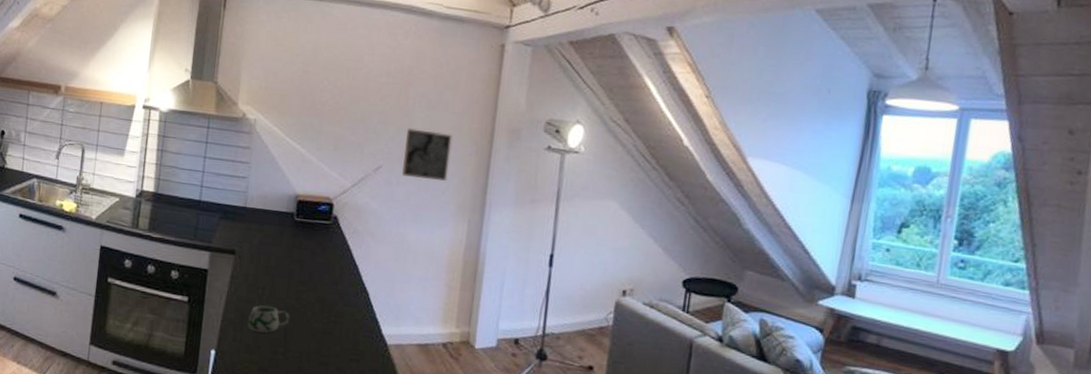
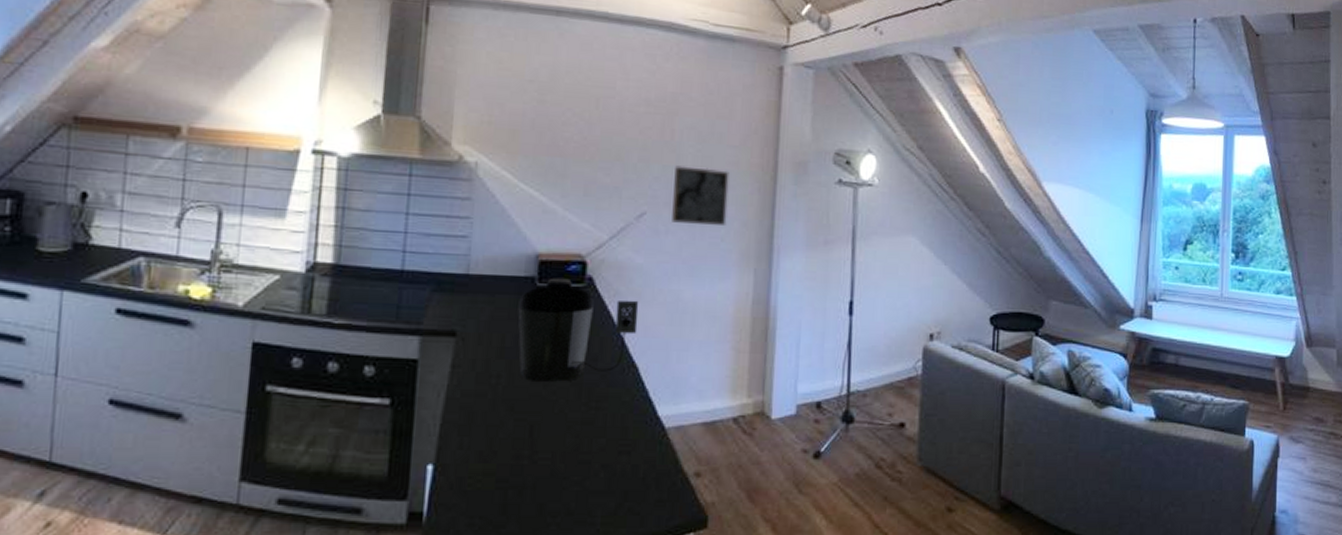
mug: present [248,305,290,333] -> none [478,398,536,434]
coffee maker: none [279,215,373,298] -> present [518,278,639,382]

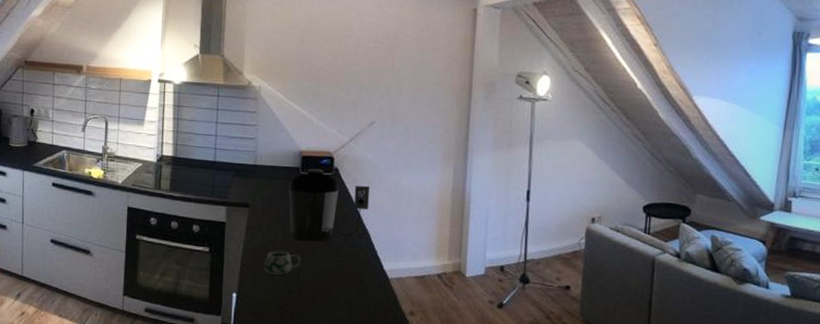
mug: none [478,398,536,434] -> present [264,251,301,276]
wall art: present [672,165,730,225] -> none [393,87,436,131]

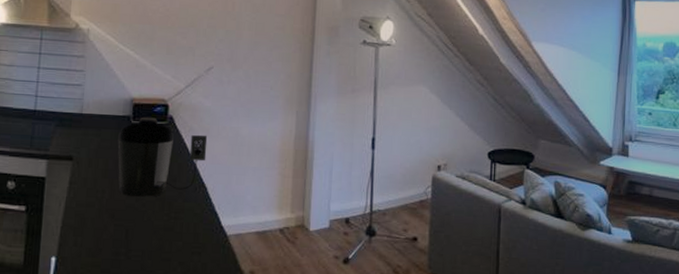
mug: present [264,251,301,276] -> none [88,208,131,236]

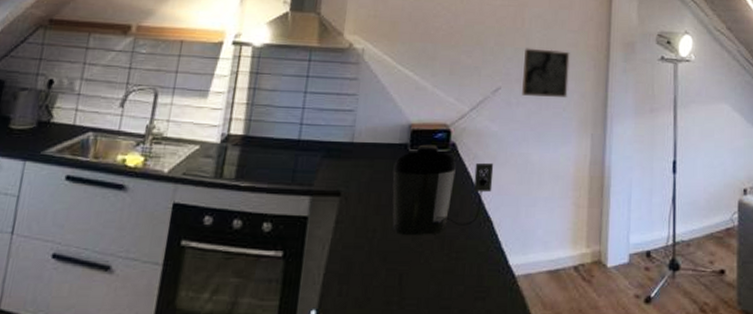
wall art: none [233,30,277,77] -> present [522,48,570,97]

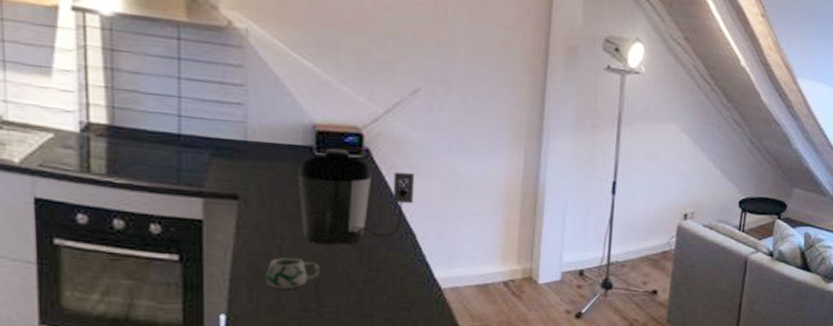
mug: none [356,250,405,282] -> present [266,258,320,290]
wall art: present [522,48,570,97] -> none [445,43,502,105]

